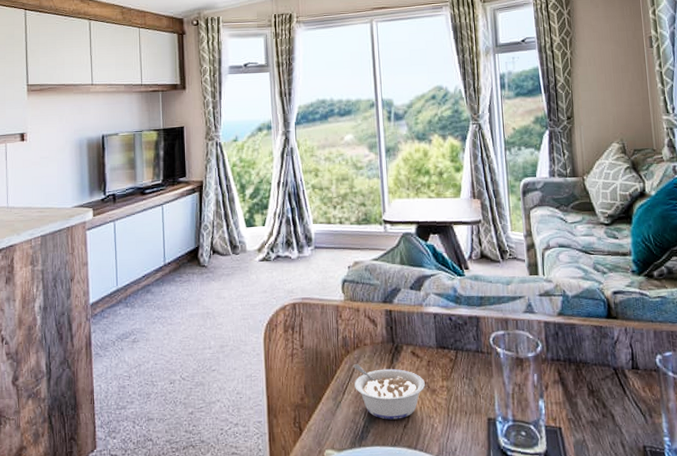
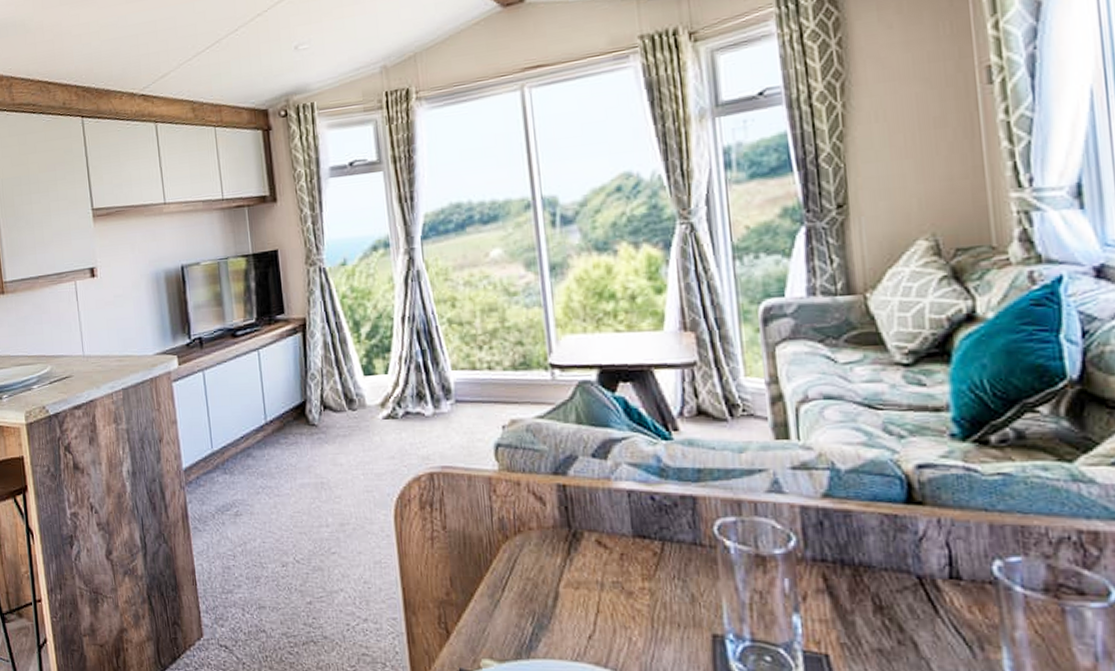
legume: present [353,364,425,420] -> none [514,554,617,628]

